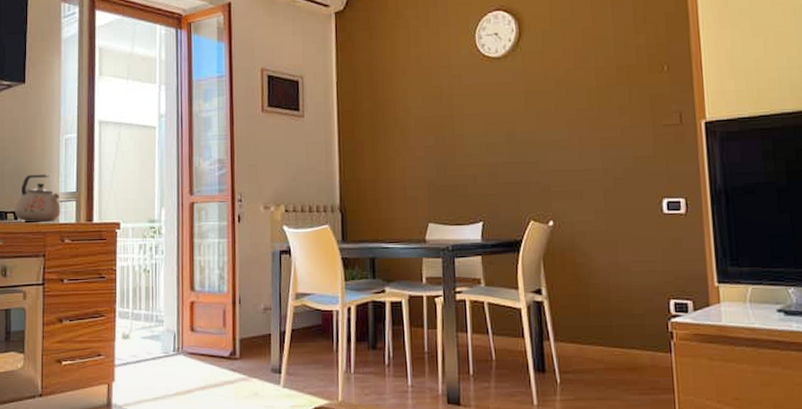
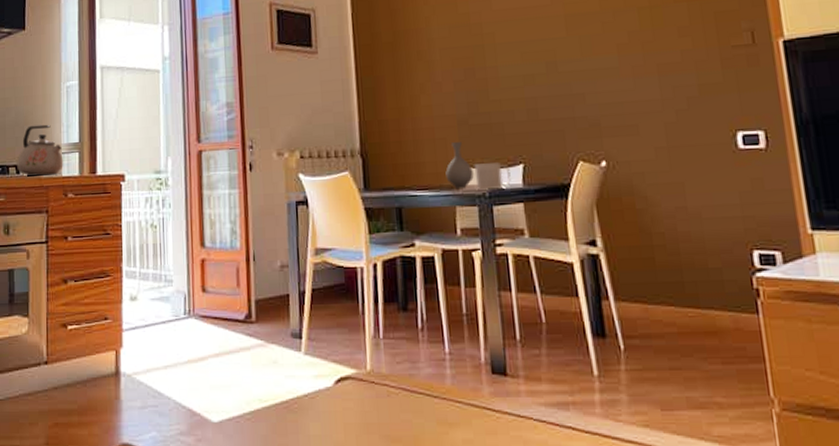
vase: none [415,201,439,243] -> present [445,142,474,190]
mug: none [440,220,471,244] -> present [474,162,511,190]

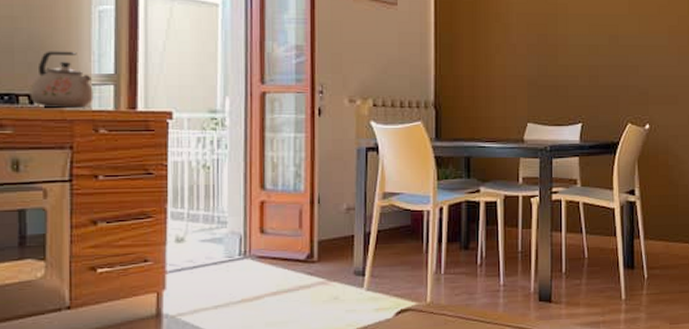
vase: present [445,142,474,190] -> none [513,101,538,143]
mug: present [474,162,511,190] -> none [539,121,570,144]

